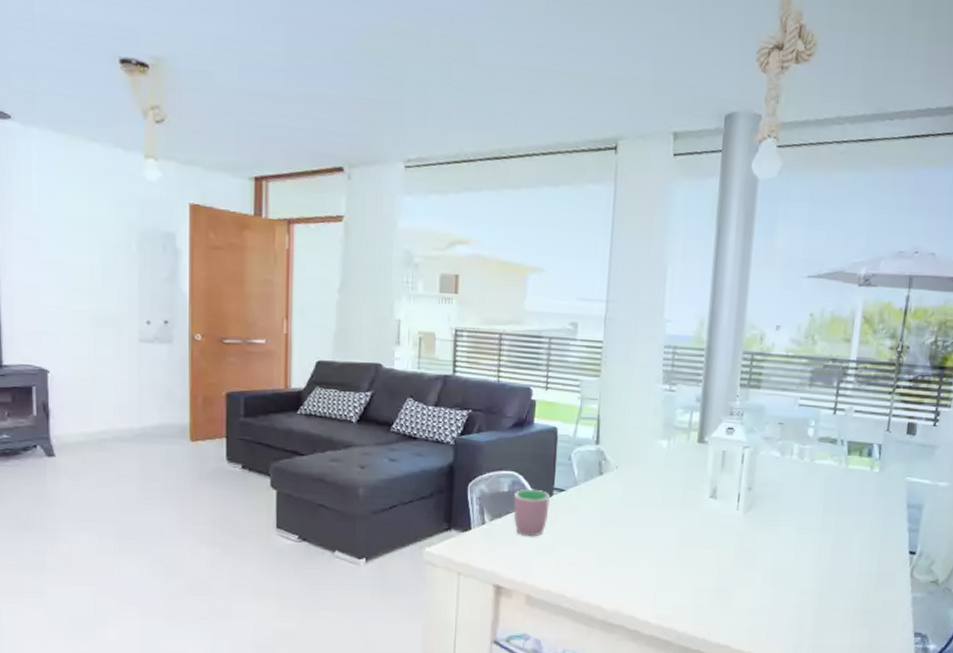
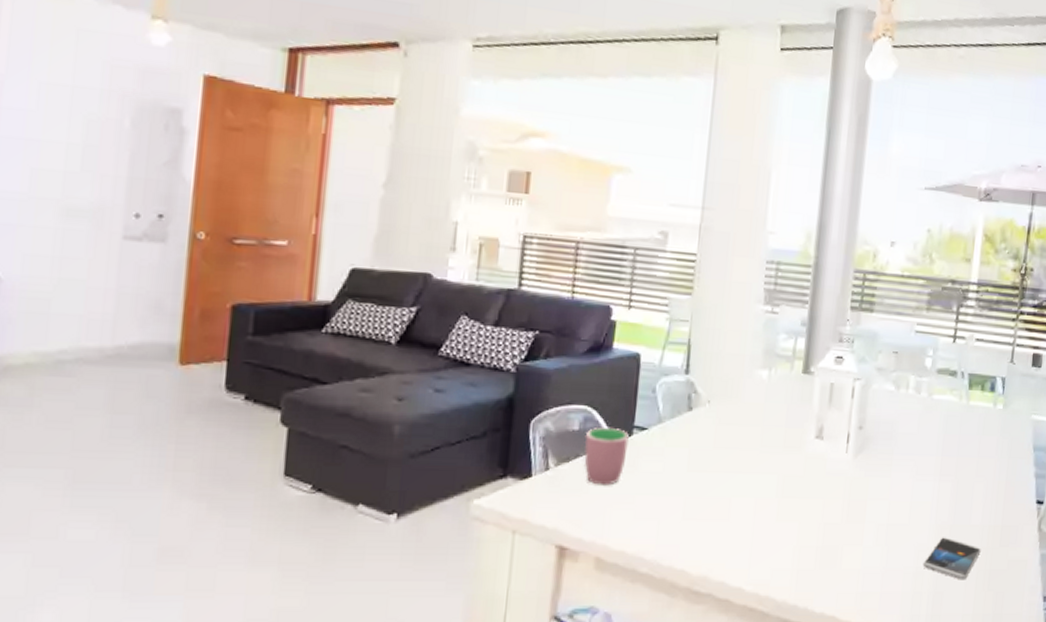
smartphone: none [805,581,858,618] -> present [922,537,981,580]

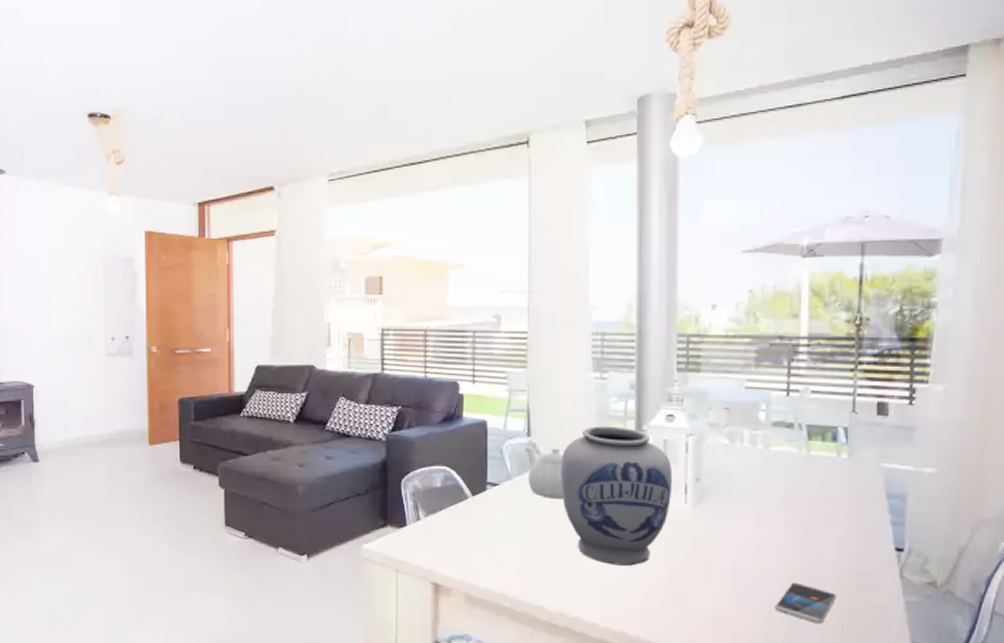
cup: present [583,426,629,486] -> none [446,483,483,533]
teapot: none [681,386,724,448] -> present [525,447,564,500]
vase: none [717,365,837,522] -> present [561,426,673,566]

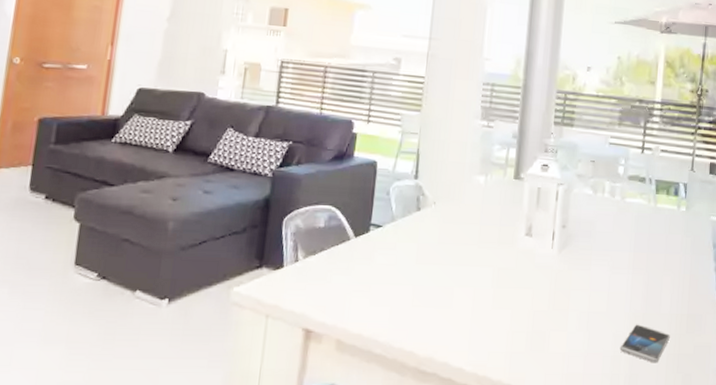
teapot: present [525,447,564,500] -> none [411,189,447,243]
vase: present [561,426,673,566] -> none [441,172,543,309]

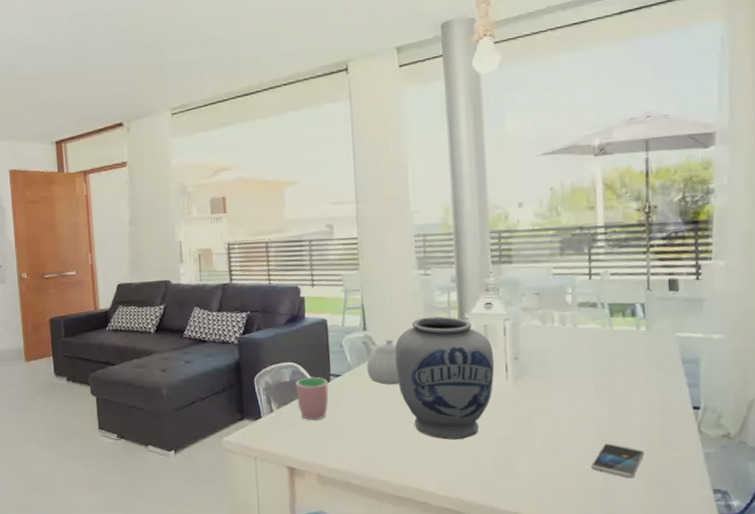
cup: none [327,224,367,276] -> present [295,376,329,421]
teapot: none [411,189,447,243] -> present [362,338,399,385]
vase: none [441,172,543,309] -> present [395,316,495,440]

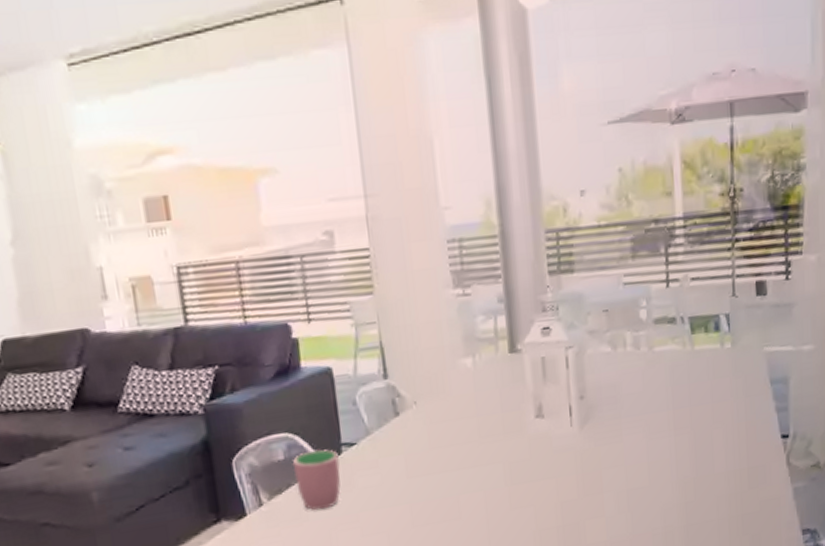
teapot: present [362,338,399,385] -> none [382,386,435,450]
vase: present [395,316,495,440] -> none [427,349,556,513]
smartphone: present [590,443,644,479] -> none [671,490,730,531]

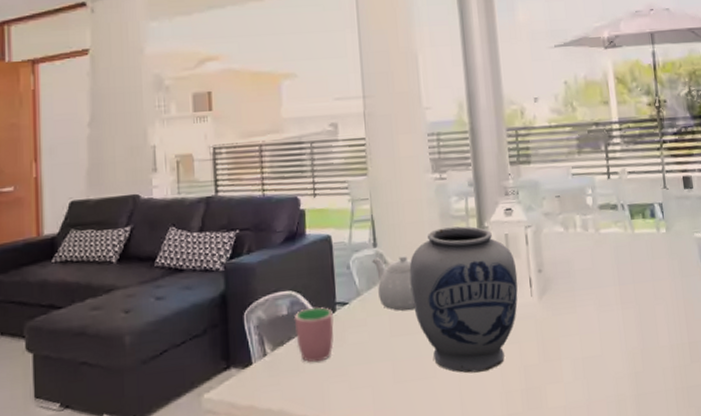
teapot: none [382,386,435,450] -> present [372,255,415,311]
vase: none [427,349,556,513] -> present [409,226,518,373]

